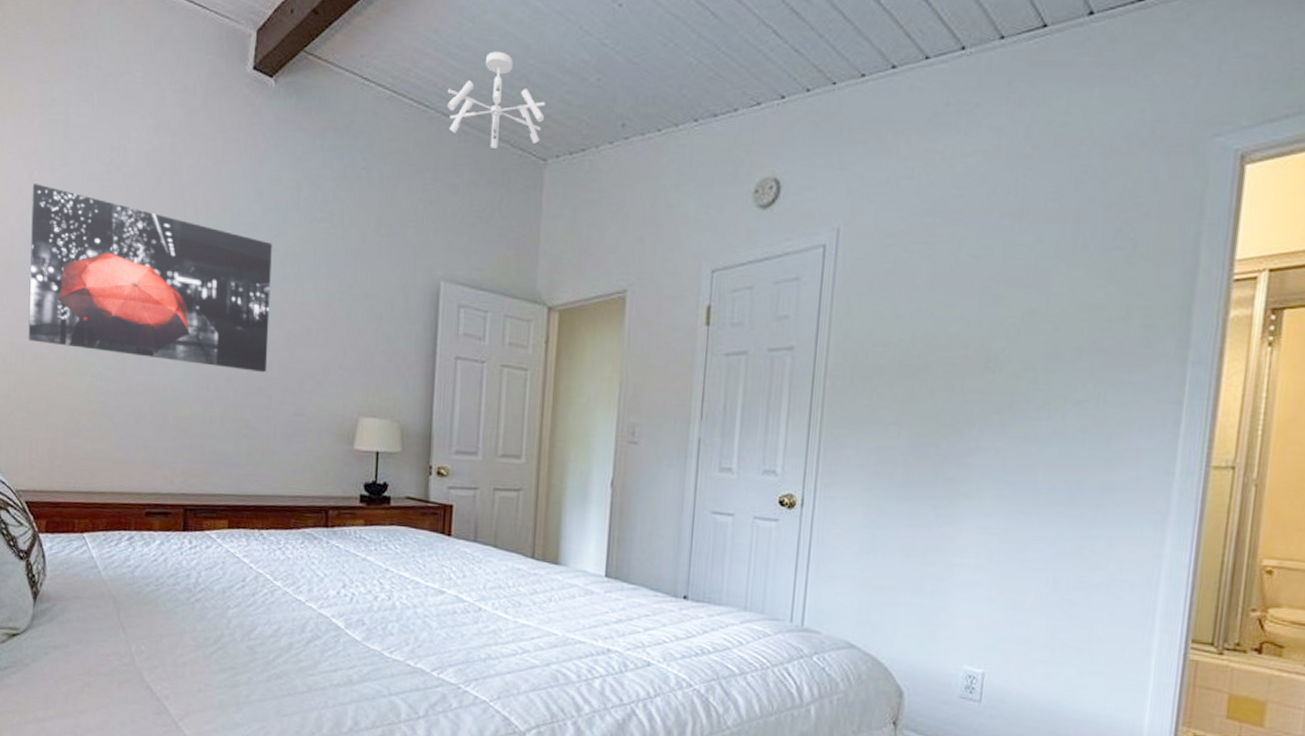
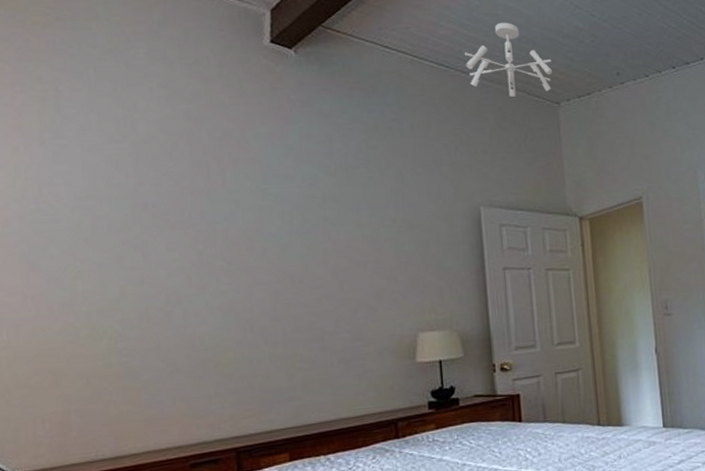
wall art: present [28,184,272,373] -> none [17,158,316,315]

